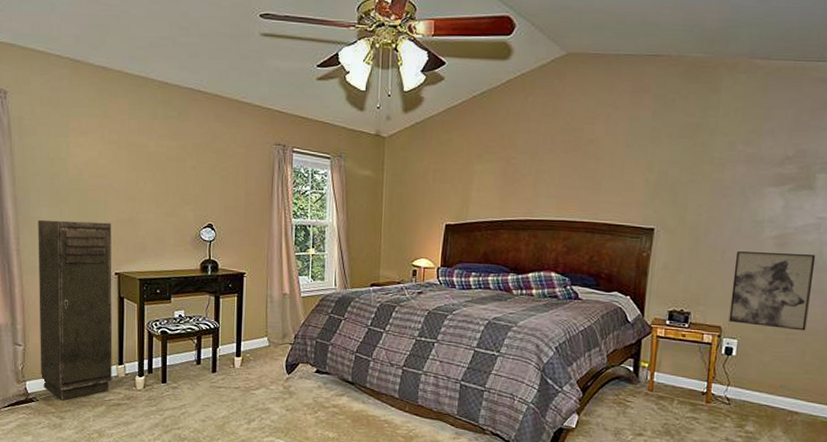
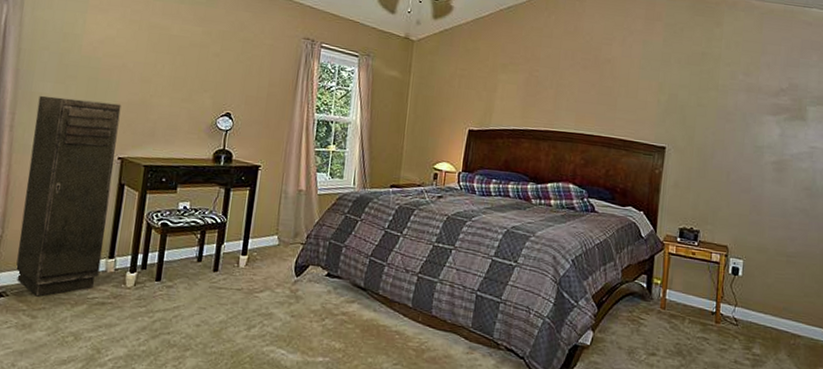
wall art: present [728,251,816,331] -> none [734,174,810,254]

